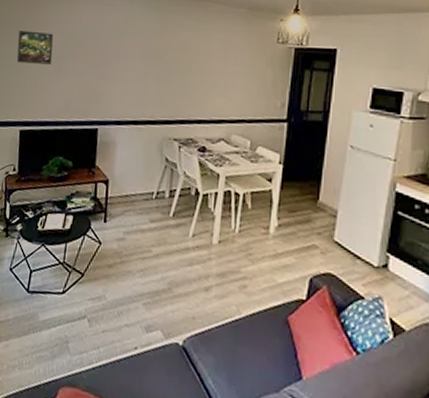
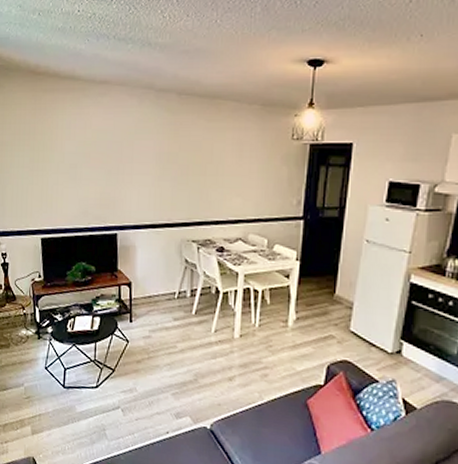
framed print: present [16,30,54,65] -> none [30,138,66,172]

